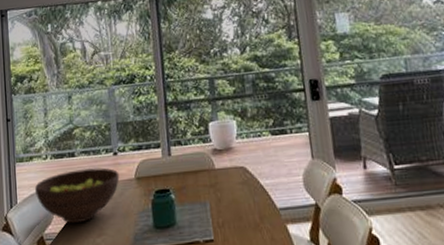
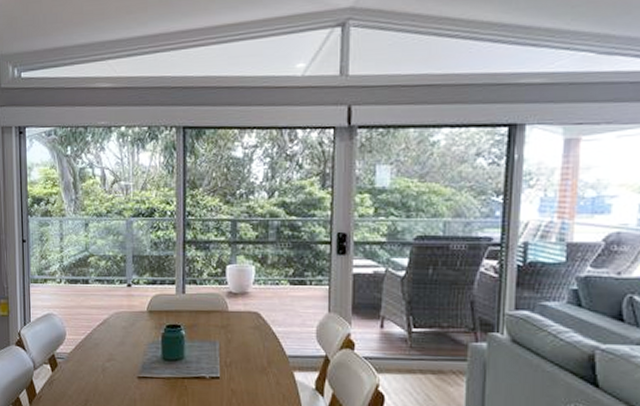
fruit bowl: present [35,167,120,224] -> none [49,296,132,347]

